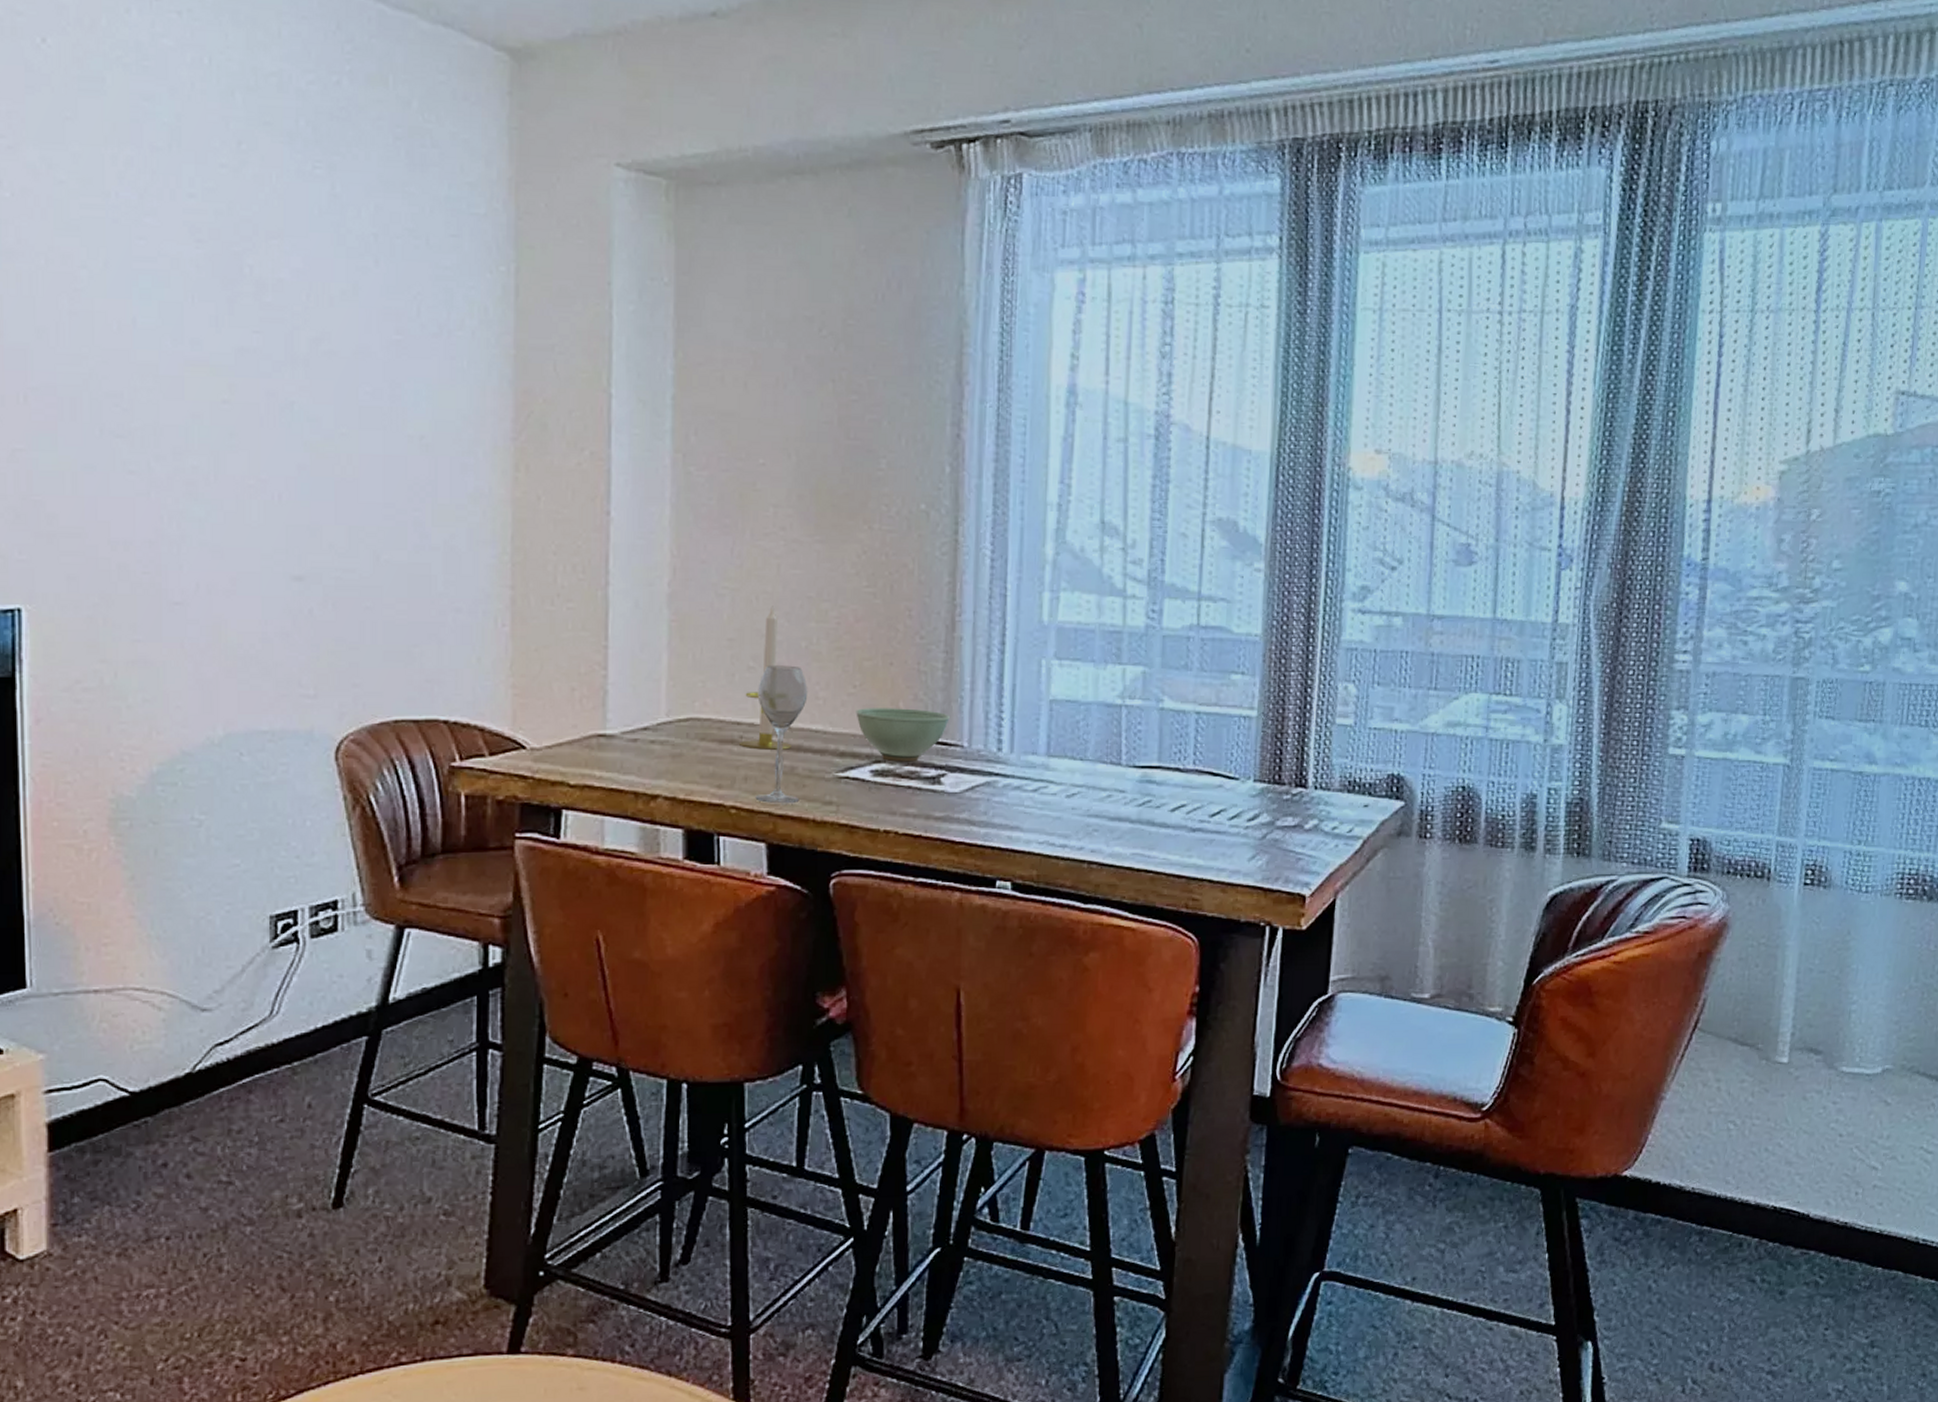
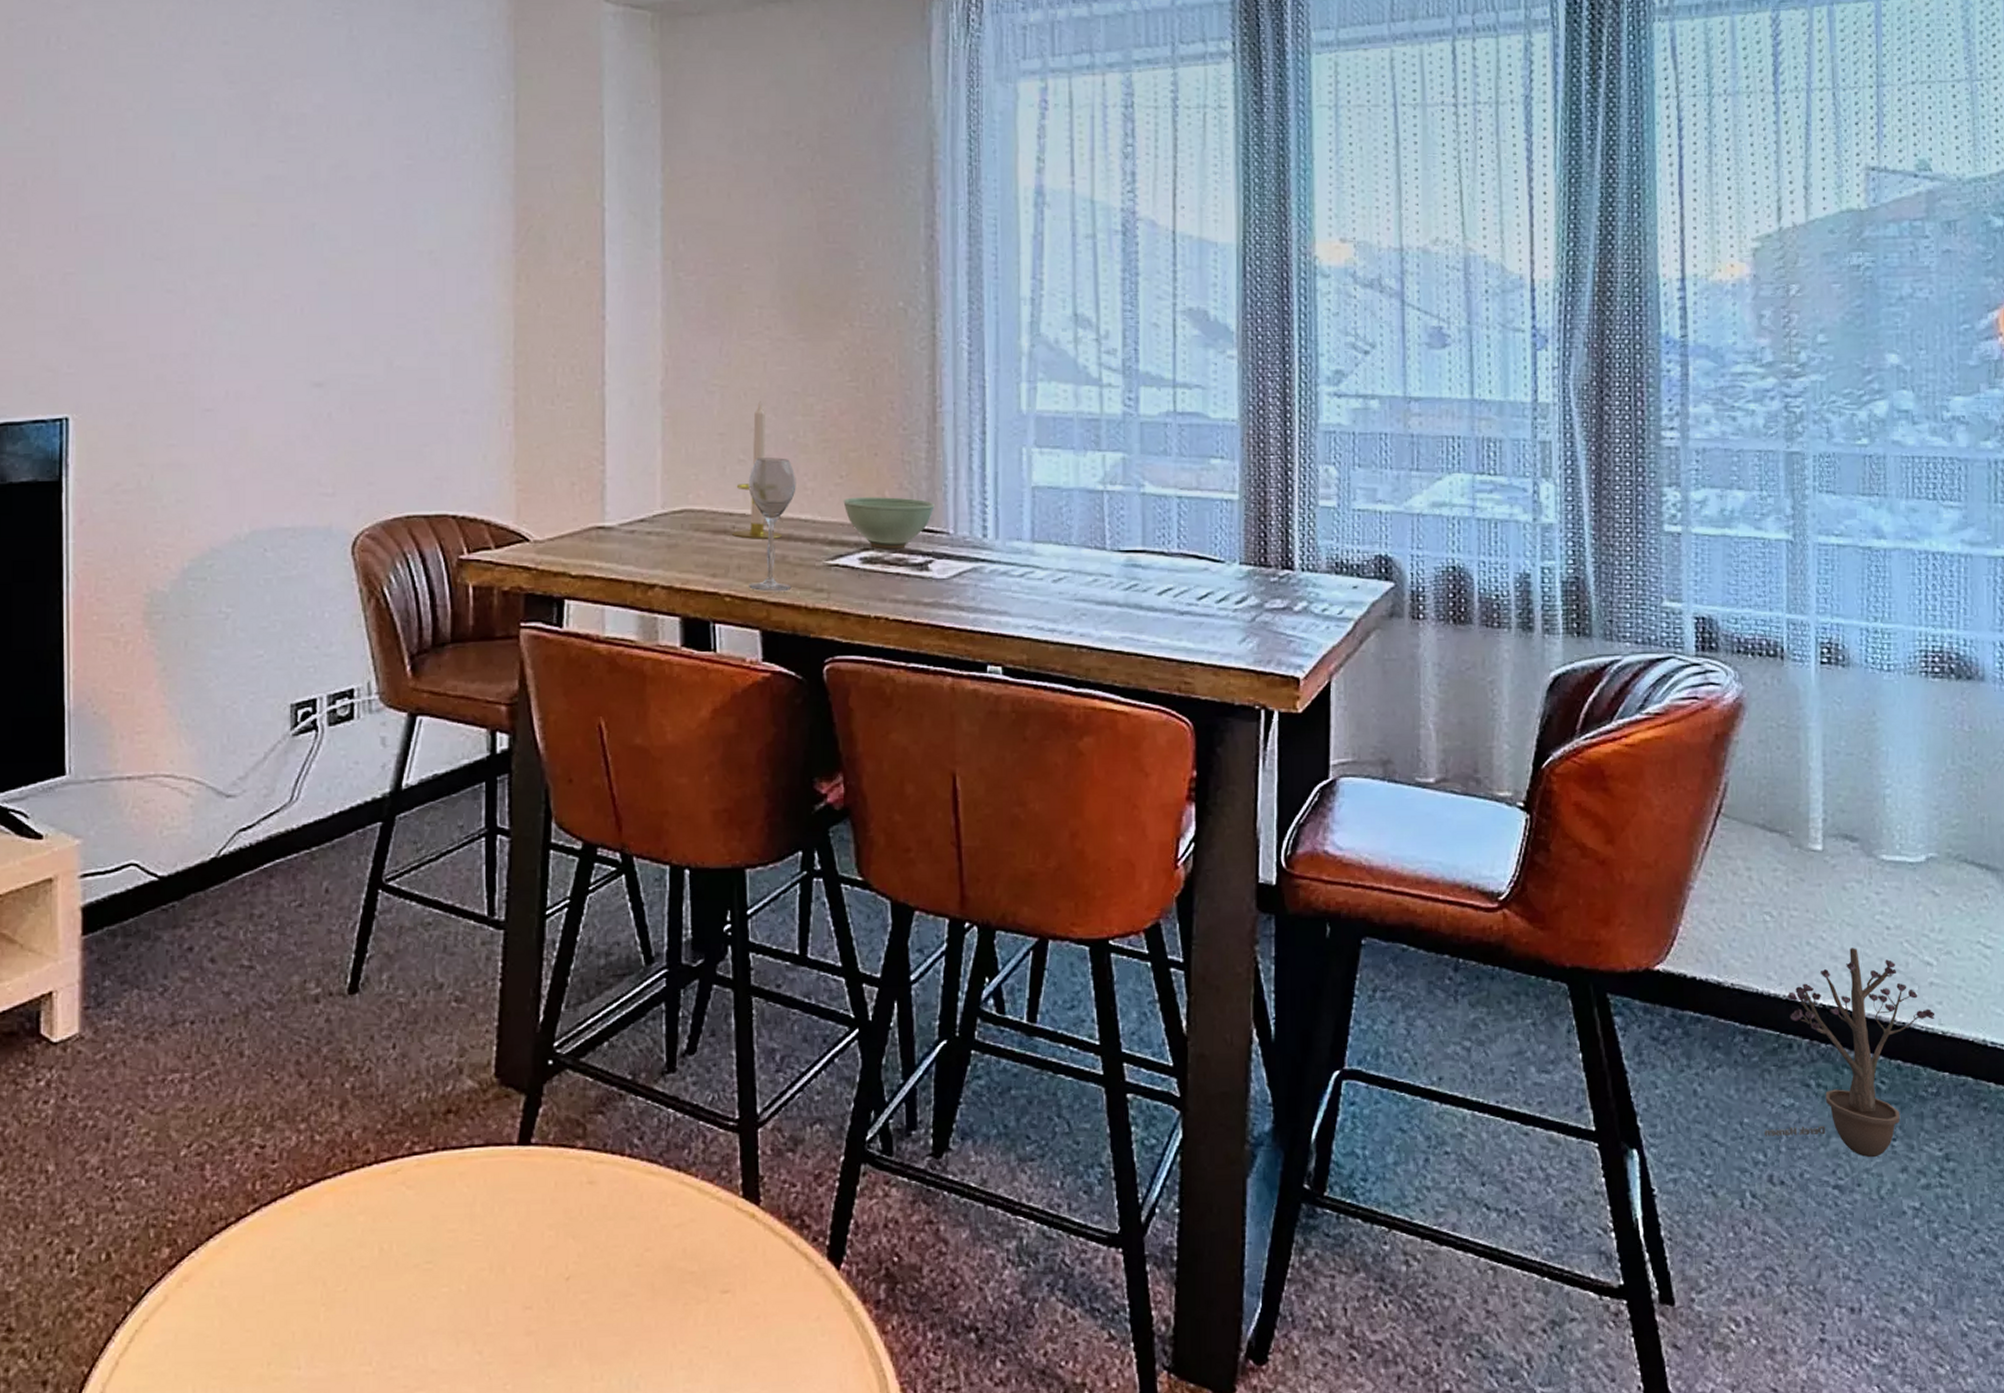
decorative plant: none [1709,1154,1875,1346] -> present [1764,948,1935,1158]

